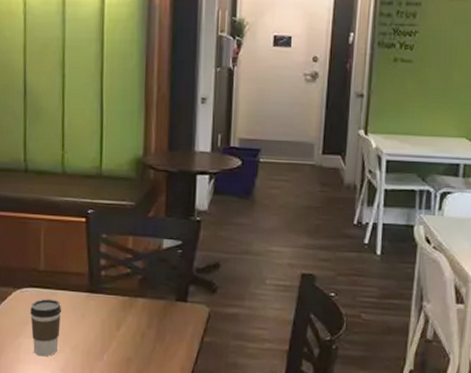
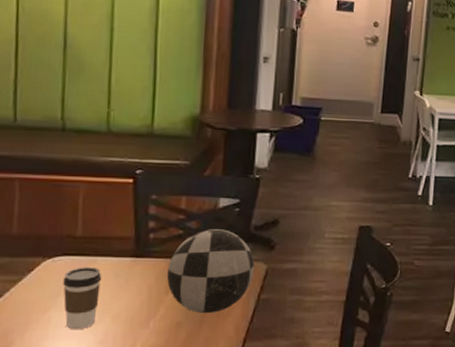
decorative ball: none [118,269,197,352] -> present [167,229,254,314]

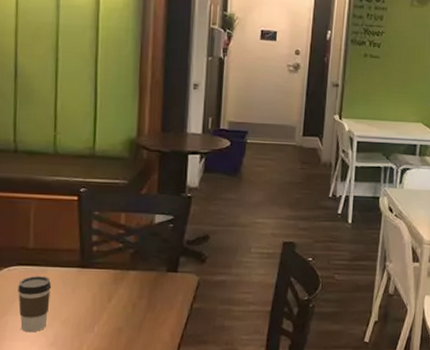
decorative ball: present [167,229,254,314] -> none [109,243,187,321]

